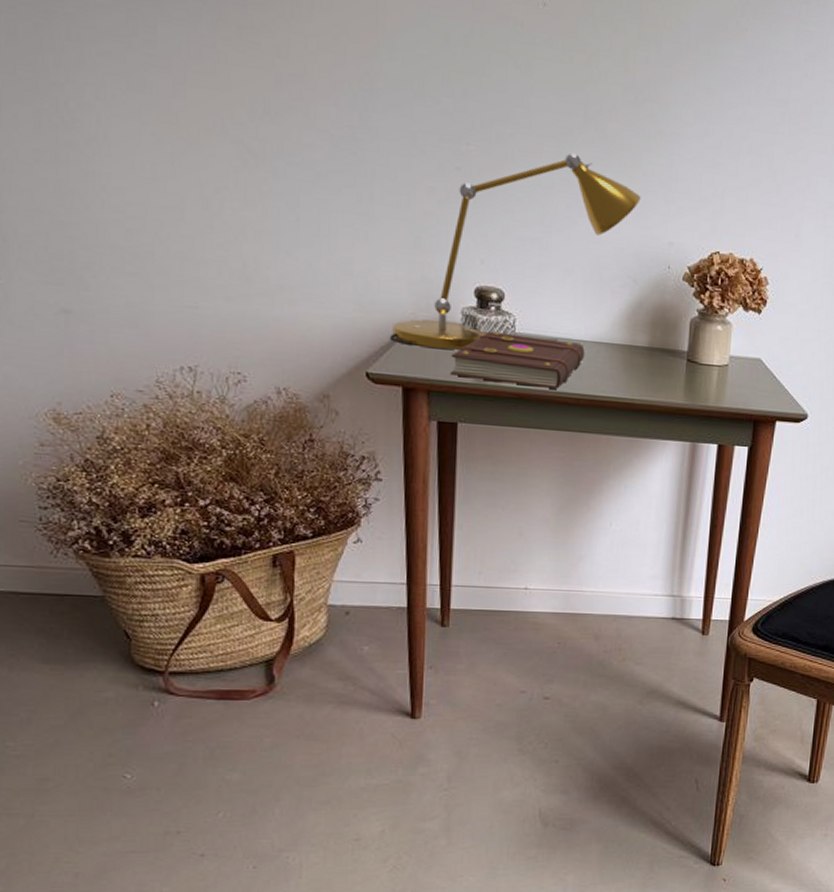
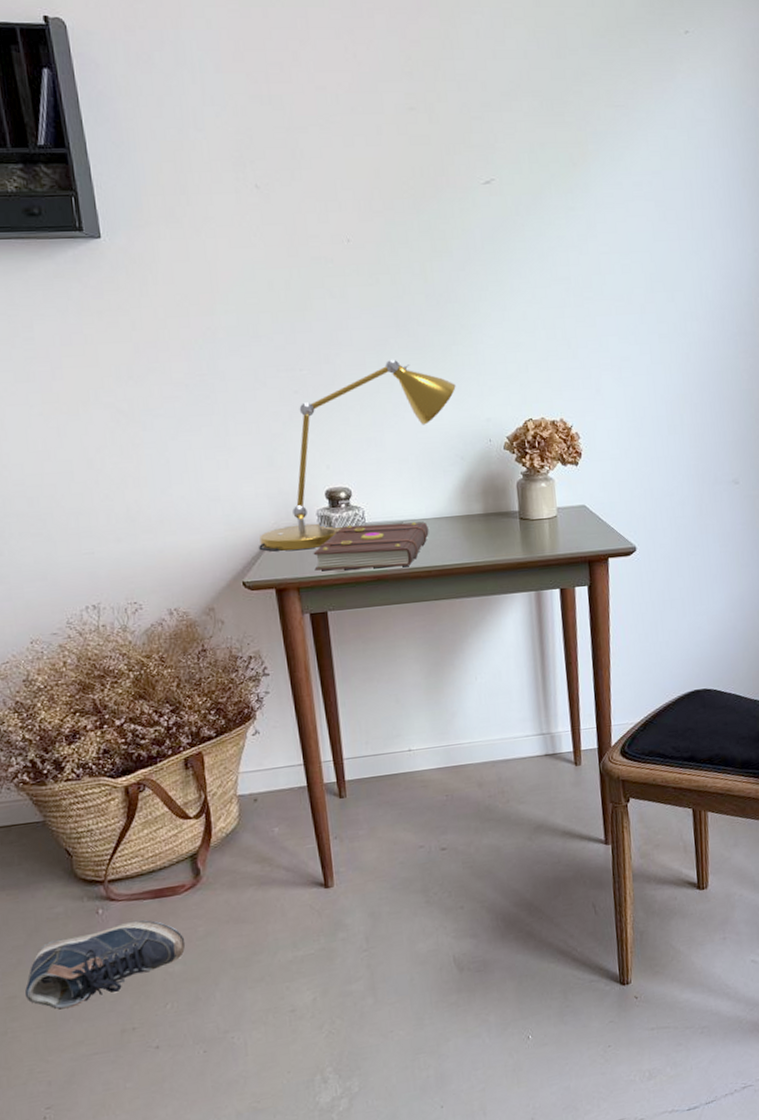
shoe: none [59,719,248,800] -> present [24,920,186,1010]

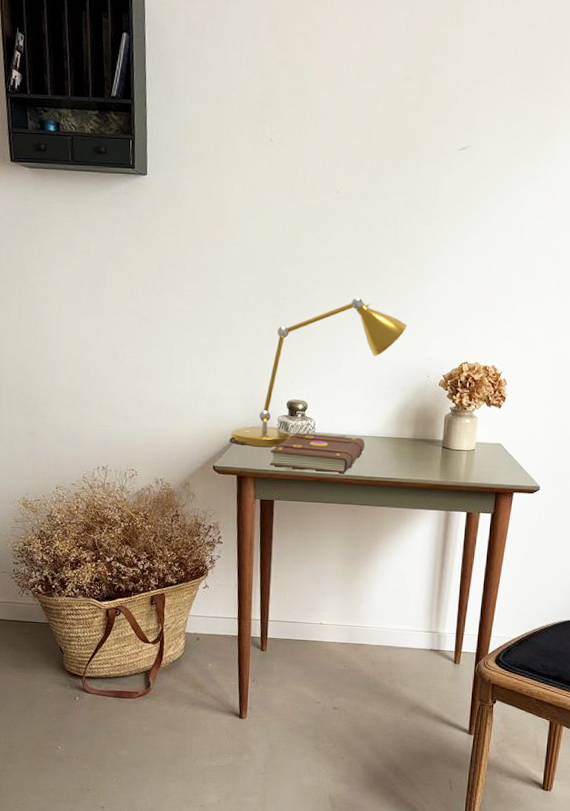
shoe: present [24,920,186,1010] -> none [19,710,133,764]

